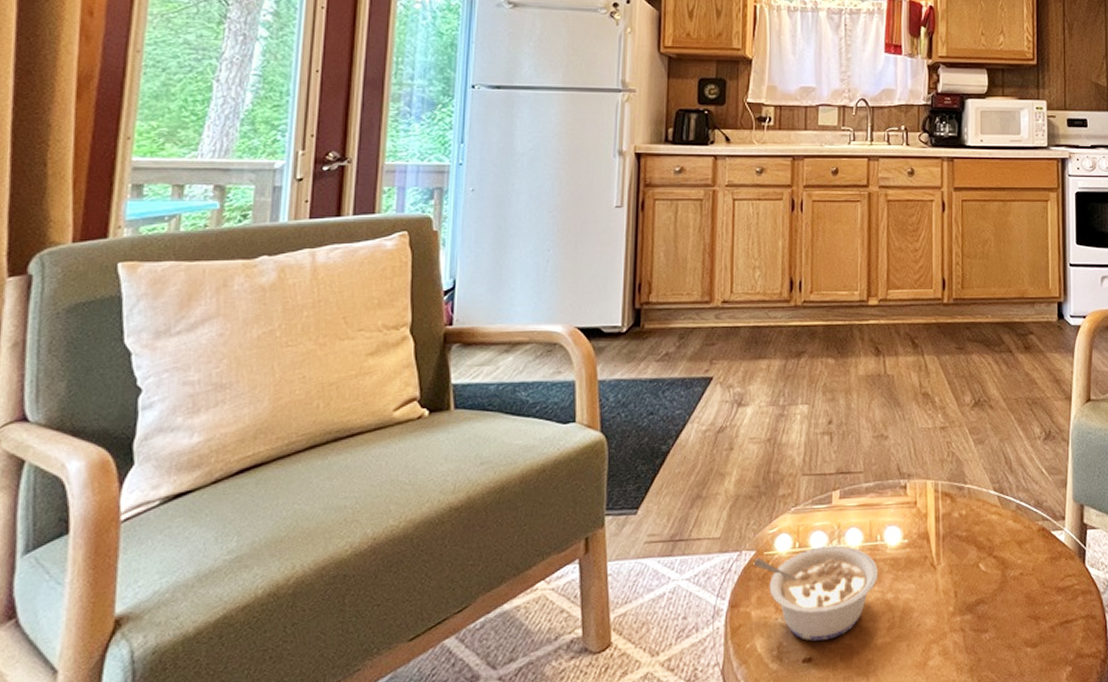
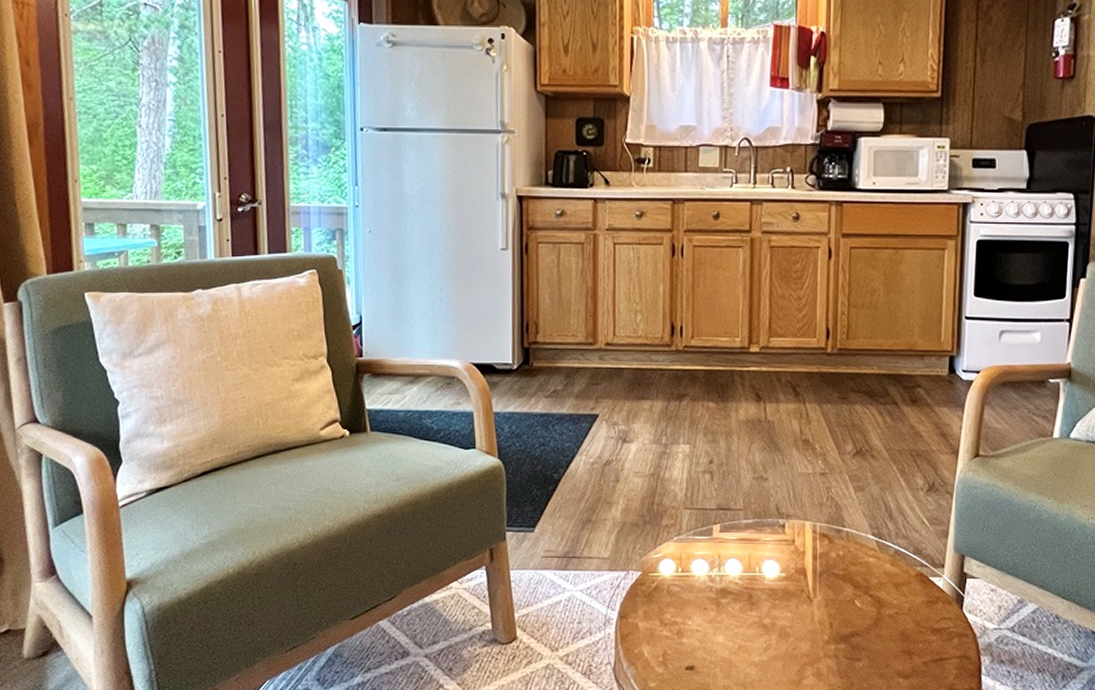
legume: present [753,545,878,641] -> none [640,573,756,653]

